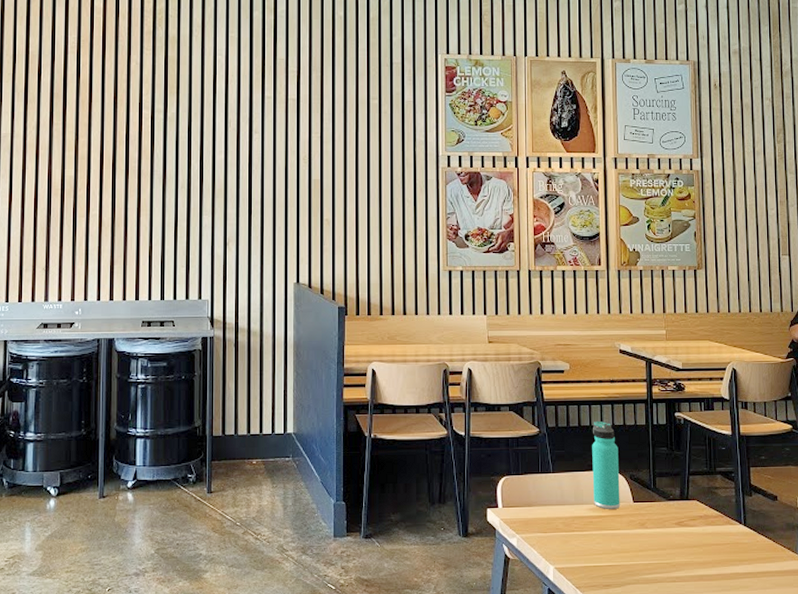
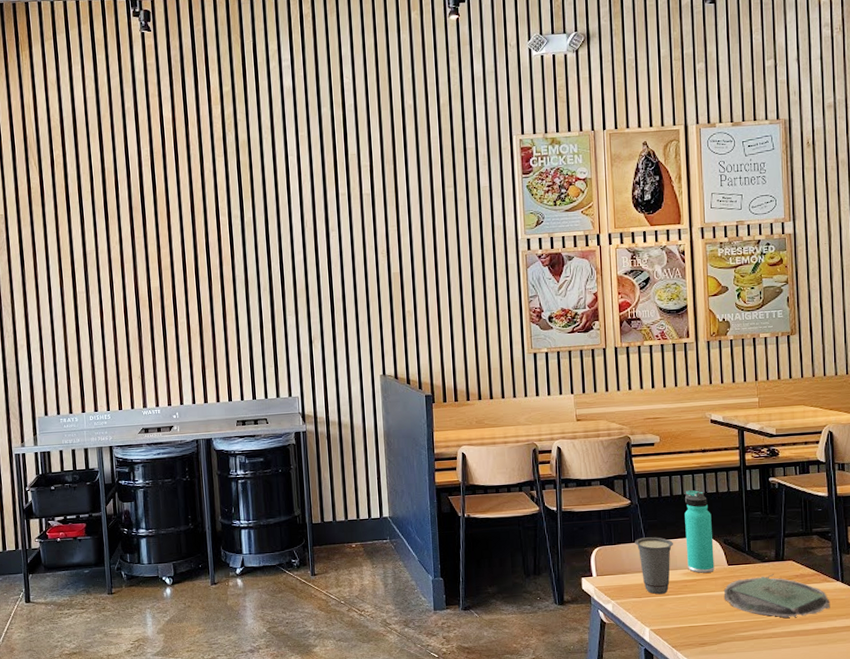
cup: none [542,468,581,530] -> present [635,537,674,595]
plate: none [628,514,733,561] -> present [723,574,830,618]

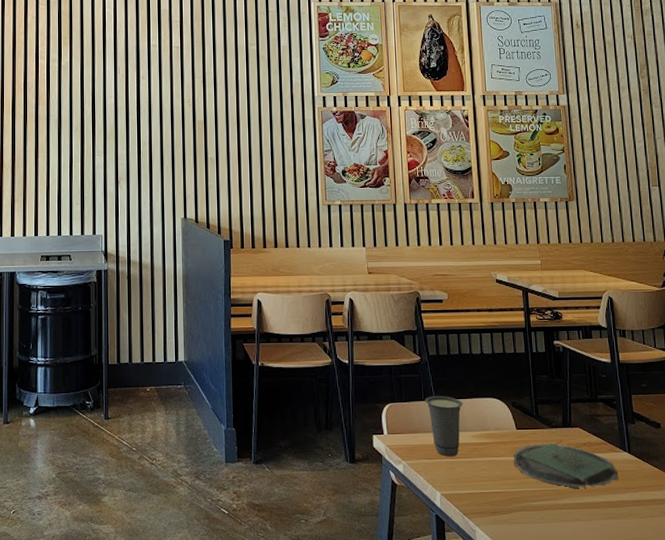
thermos bottle: present [685,489,715,573] -> none [473,349,504,436]

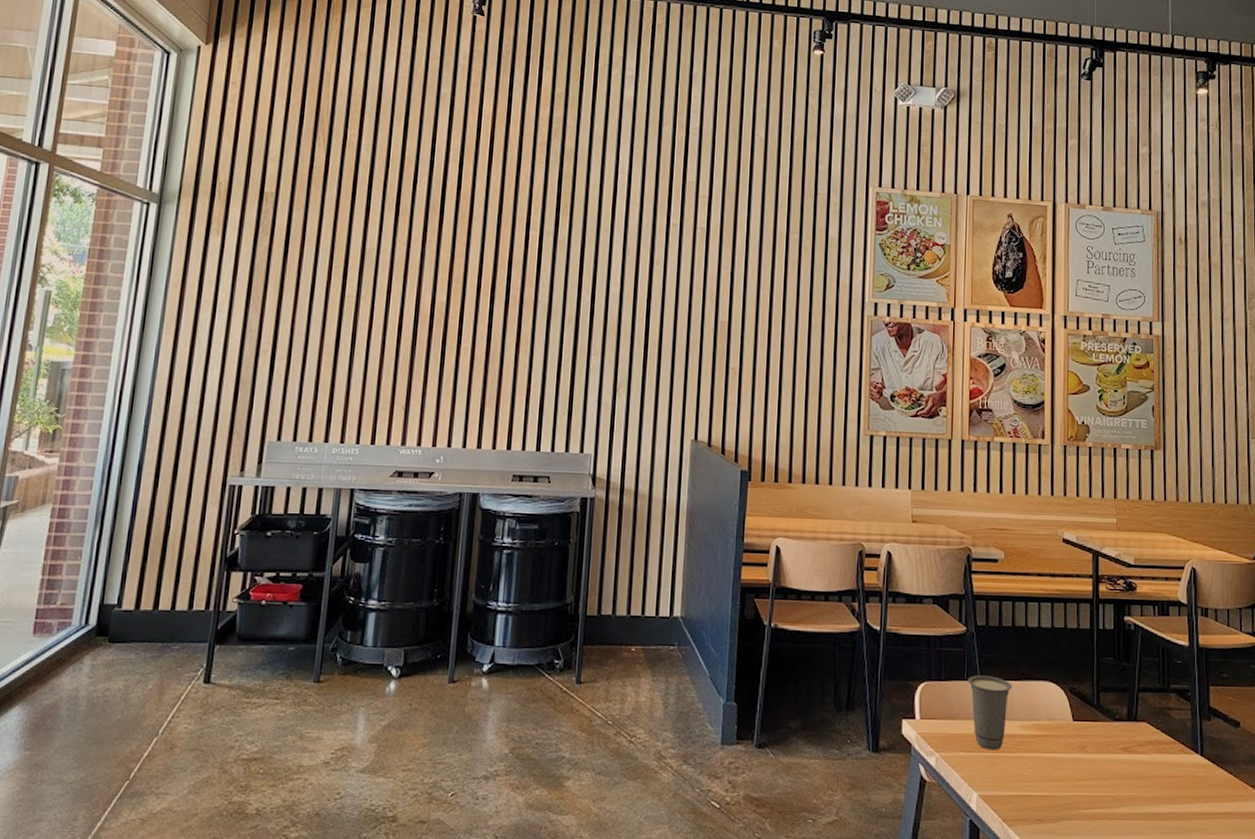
plate: present [513,441,619,488] -> none [1066,737,1187,795]

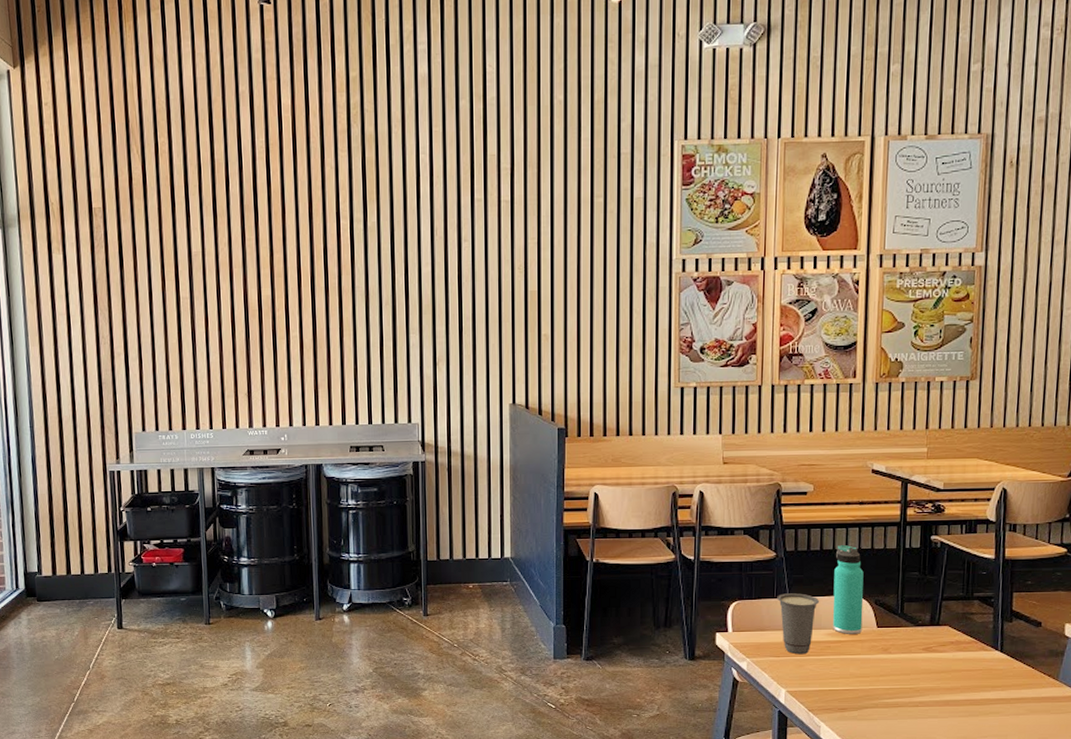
thermos bottle: none [1026,621,1058,728] -> present [833,544,864,634]

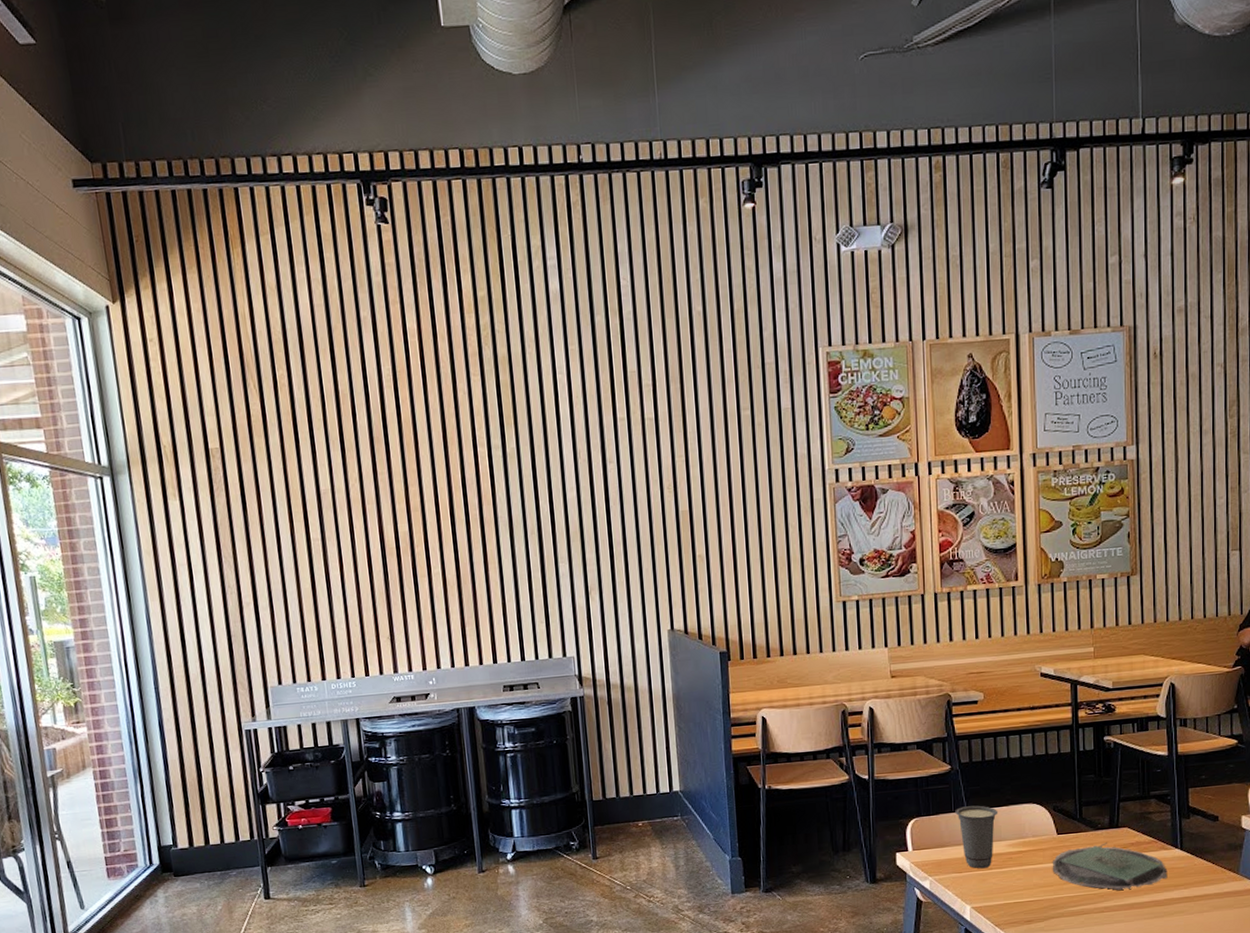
thermos bottle: present [833,544,864,634] -> none [1010,752,1042,844]
plate: none [869,639,986,686] -> present [1052,843,1168,890]

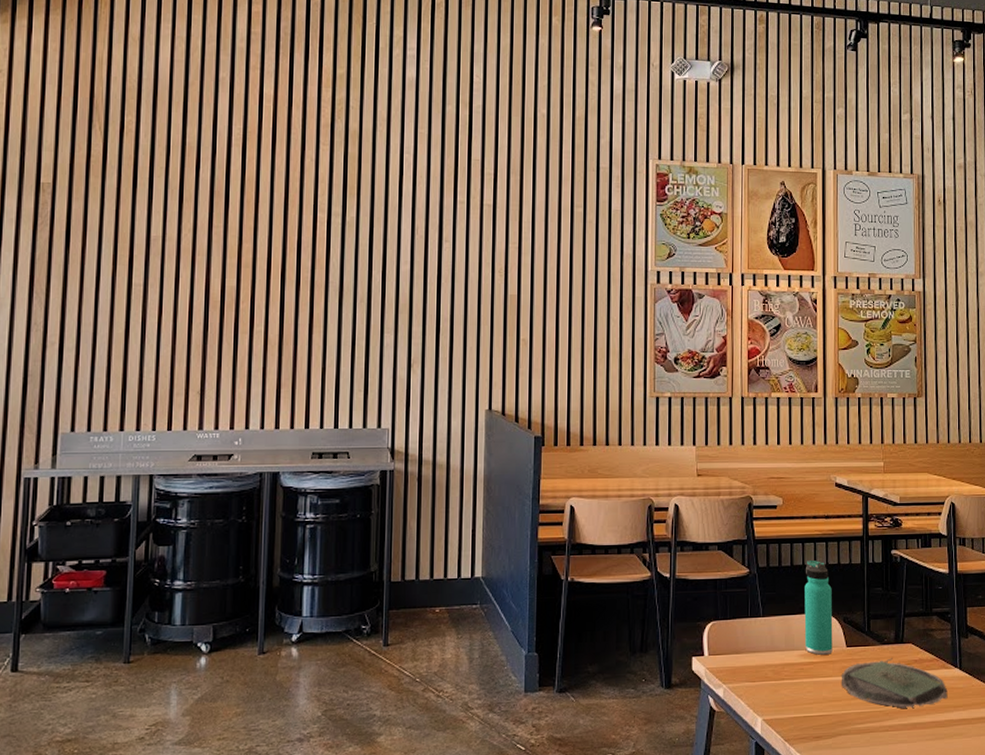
cup: present [955,805,999,869] -> none [751,612,792,679]
thermos bottle: none [1010,752,1042,844] -> present [804,559,833,655]

